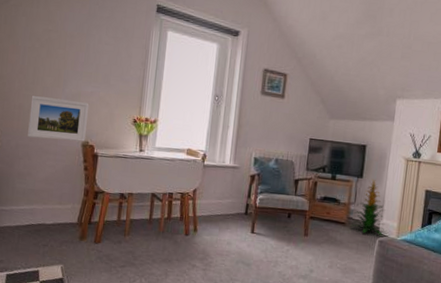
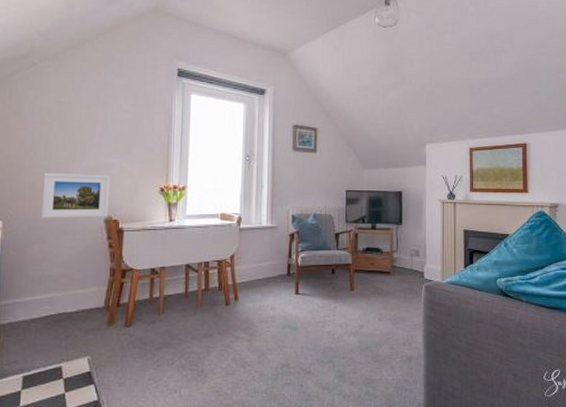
indoor plant: present [350,178,385,236] -> none [395,224,429,281]

